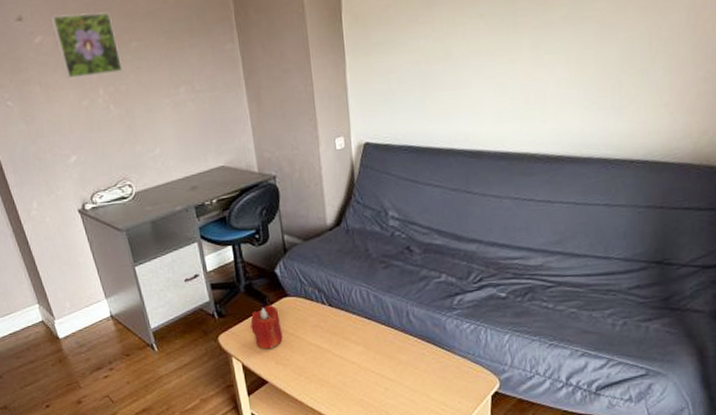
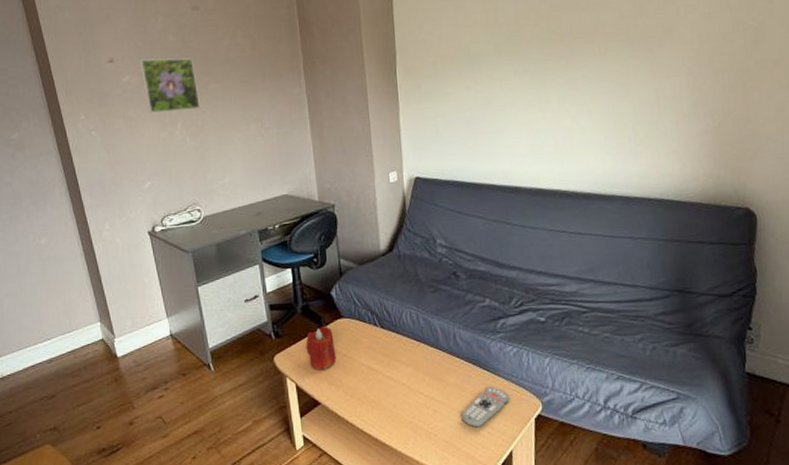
remote control: none [413,364,466,405] -> present [461,386,510,428]

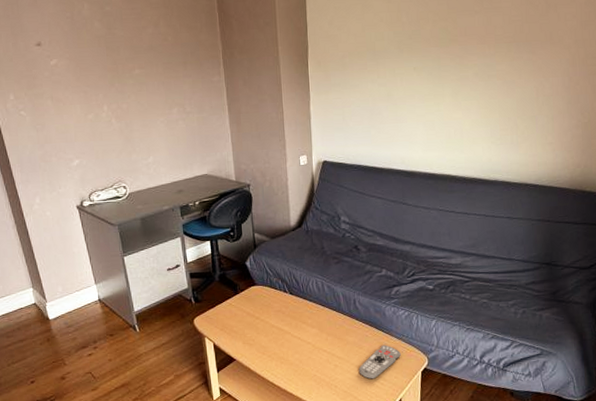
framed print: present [139,57,200,113] -> none [66,43,125,95]
candle: present [306,326,336,370] -> none [222,293,250,331]

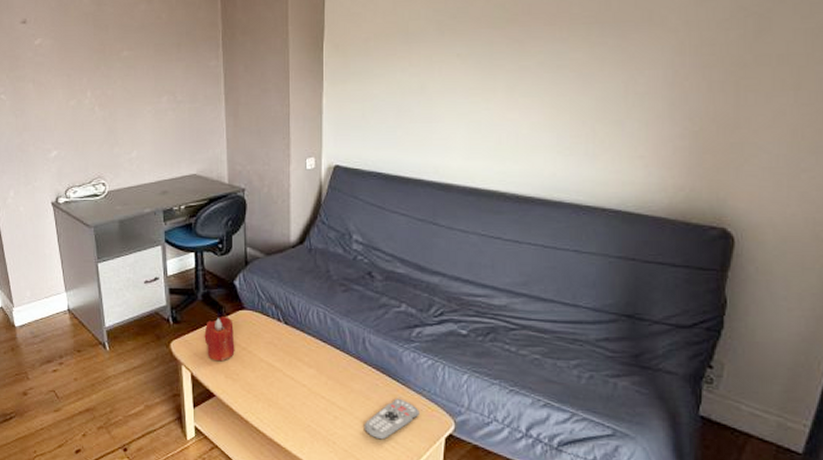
candle: none [222,293,250,331] -> present [204,317,235,362]

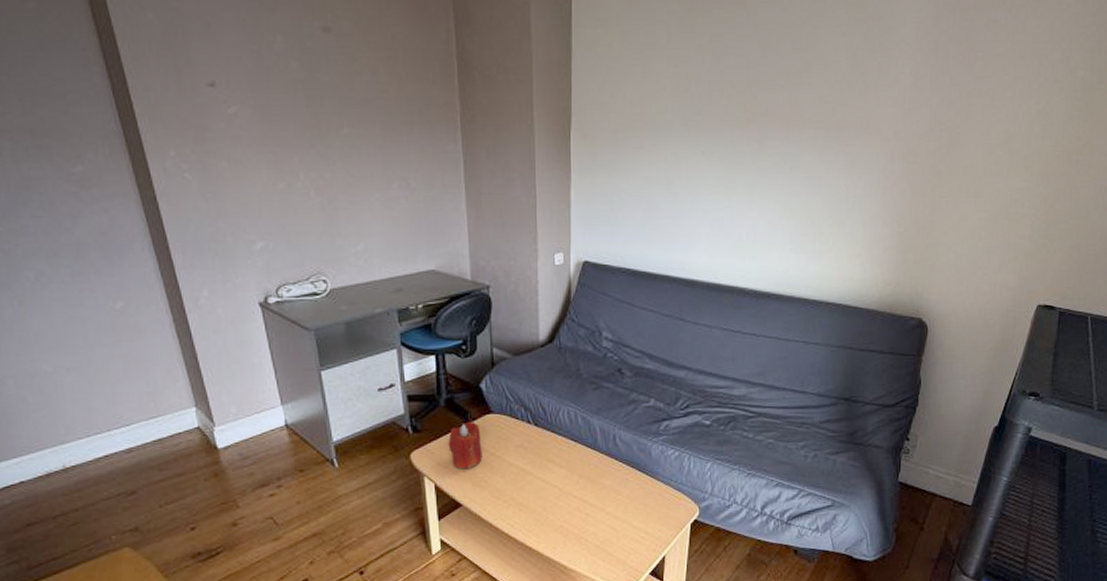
remote control: present [364,398,420,440] -> none [615,490,667,532]

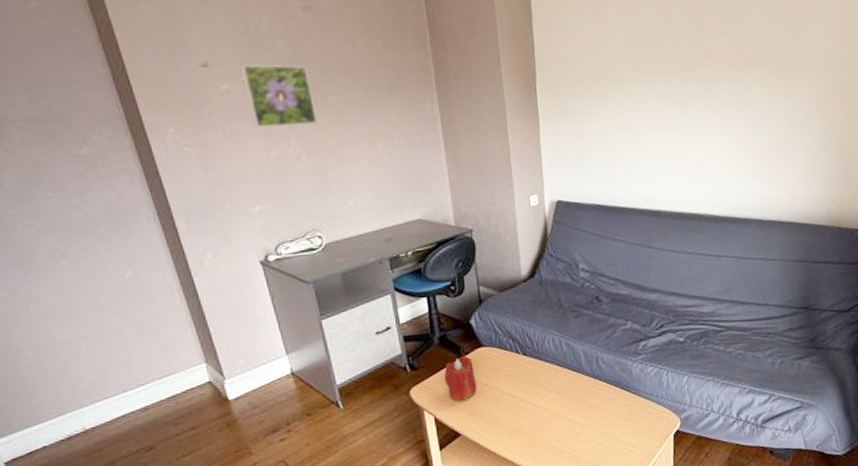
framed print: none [250,86,329,158] -> present [240,64,317,127]

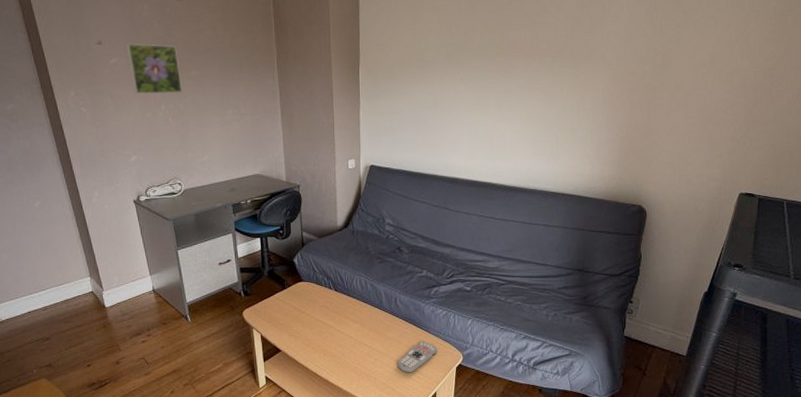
candle: present [444,356,477,401] -> none [270,288,296,324]
remote control: none [603,406,651,447] -> present [397,341,438,373]

